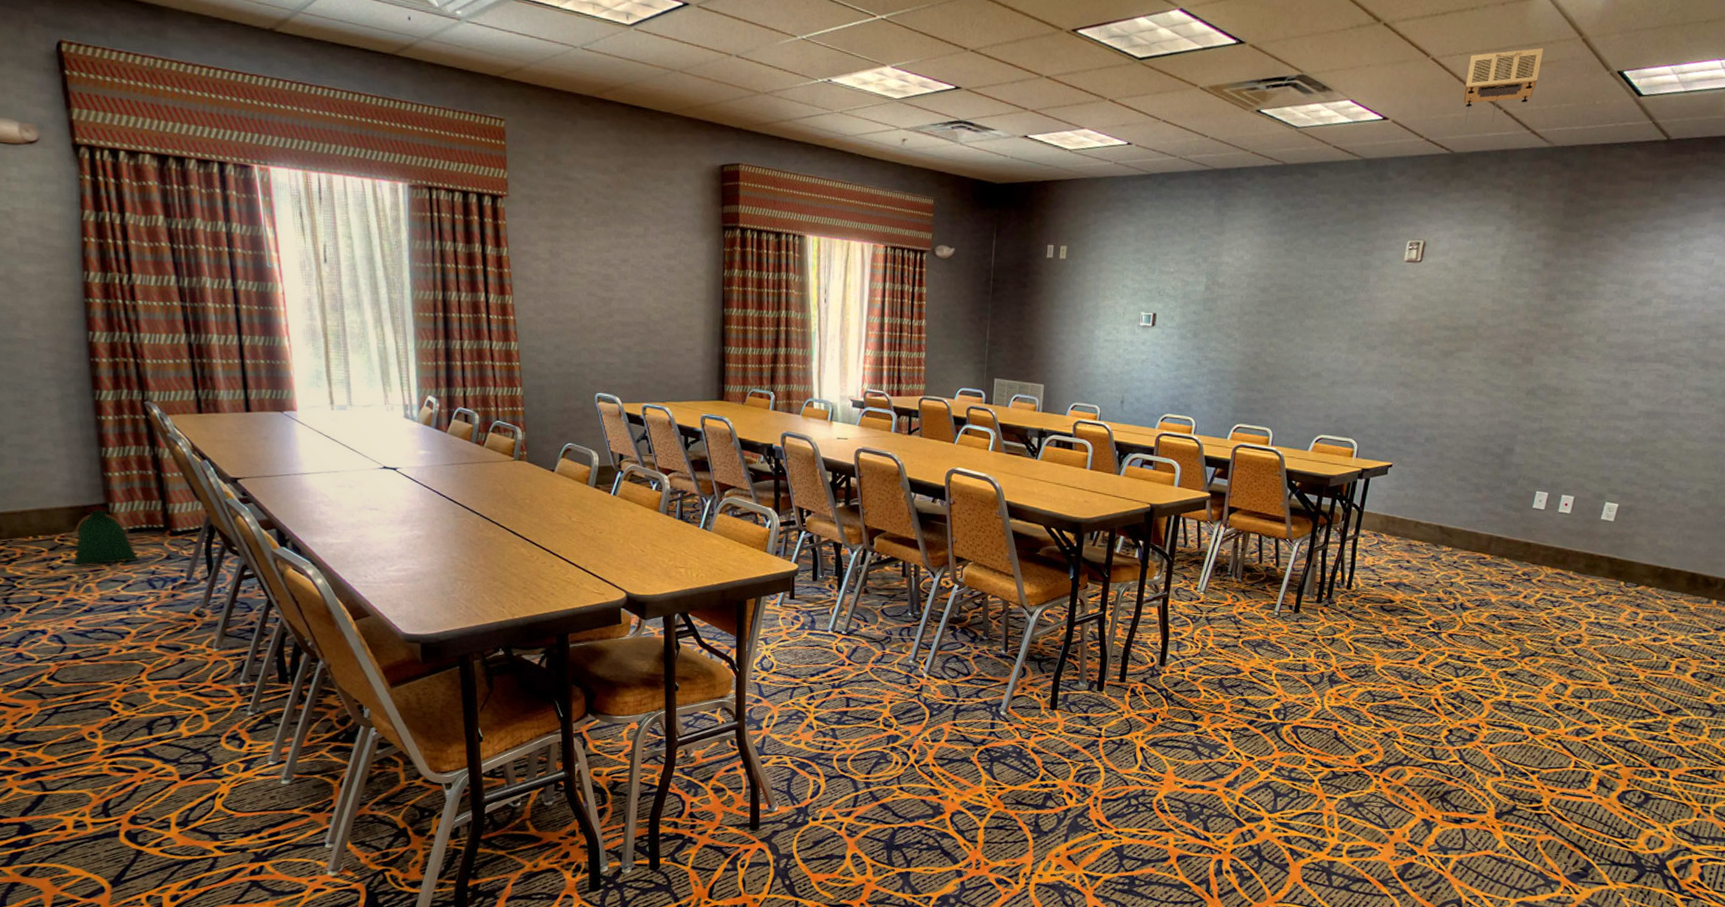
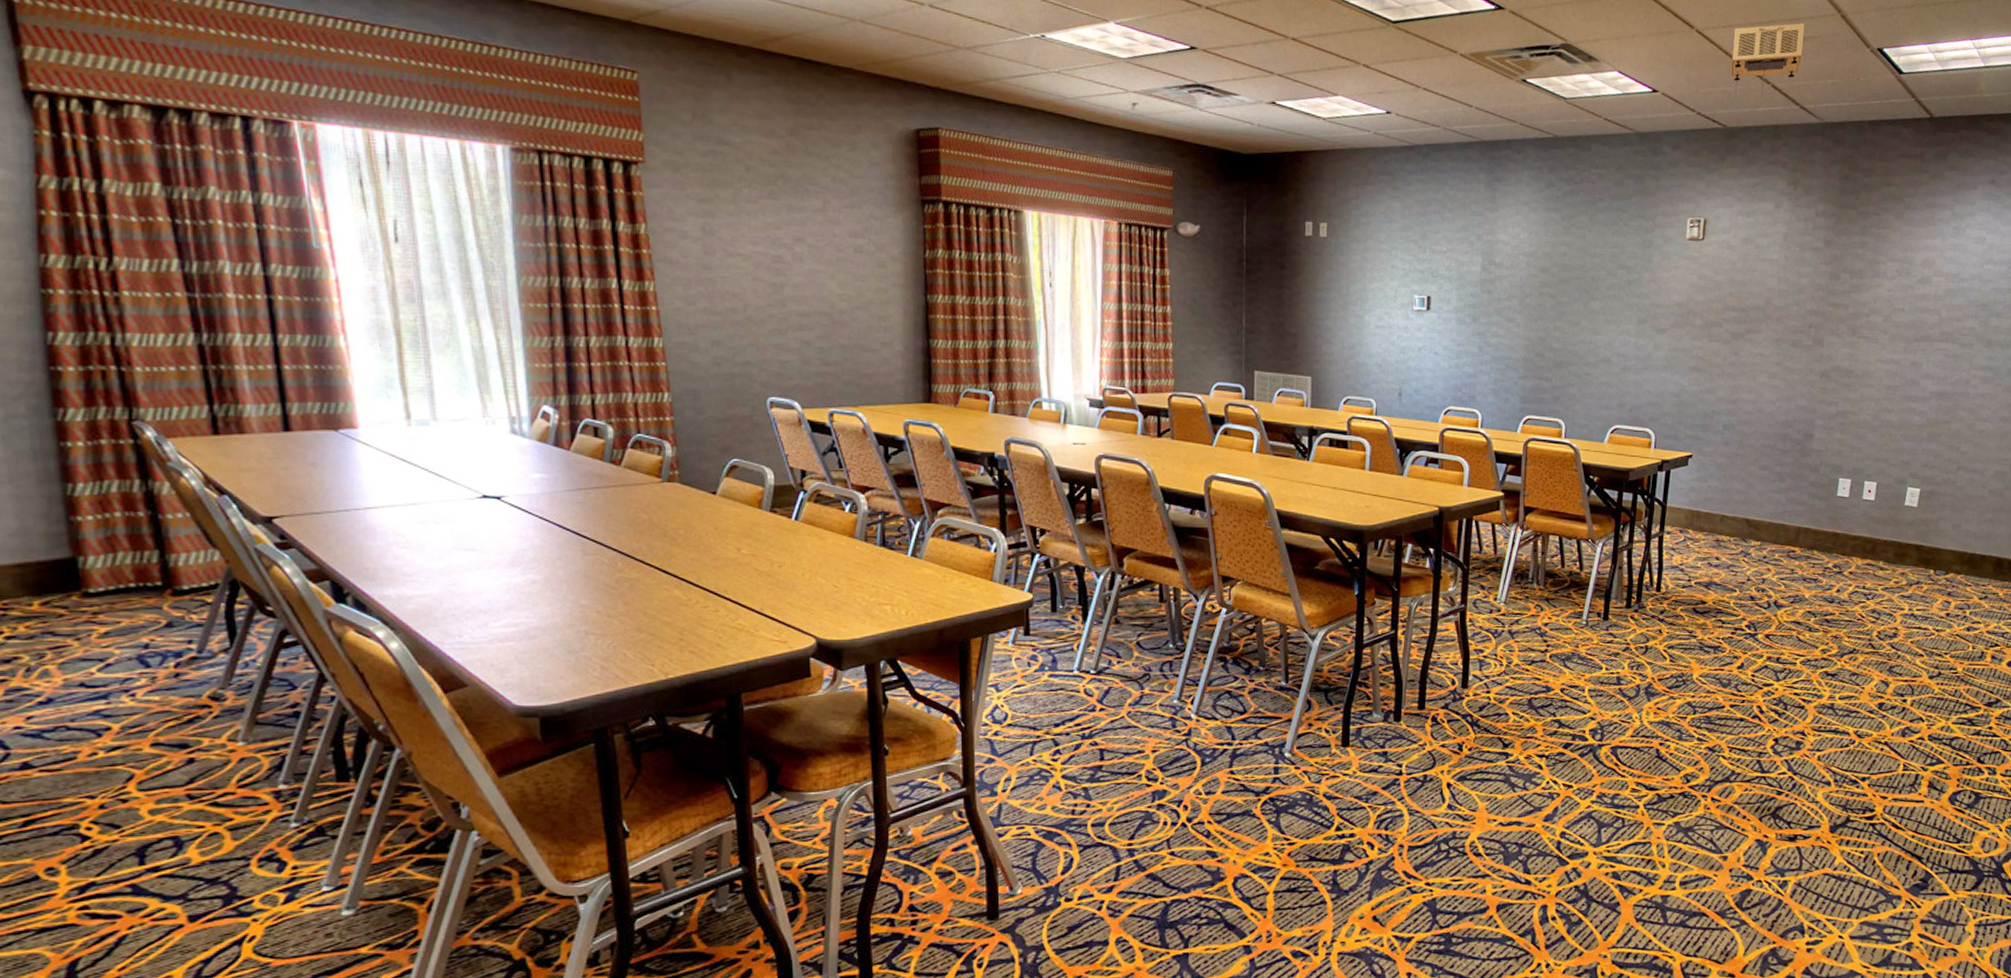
bag: present [73,505,139,566] -> none [21,559,125,642]

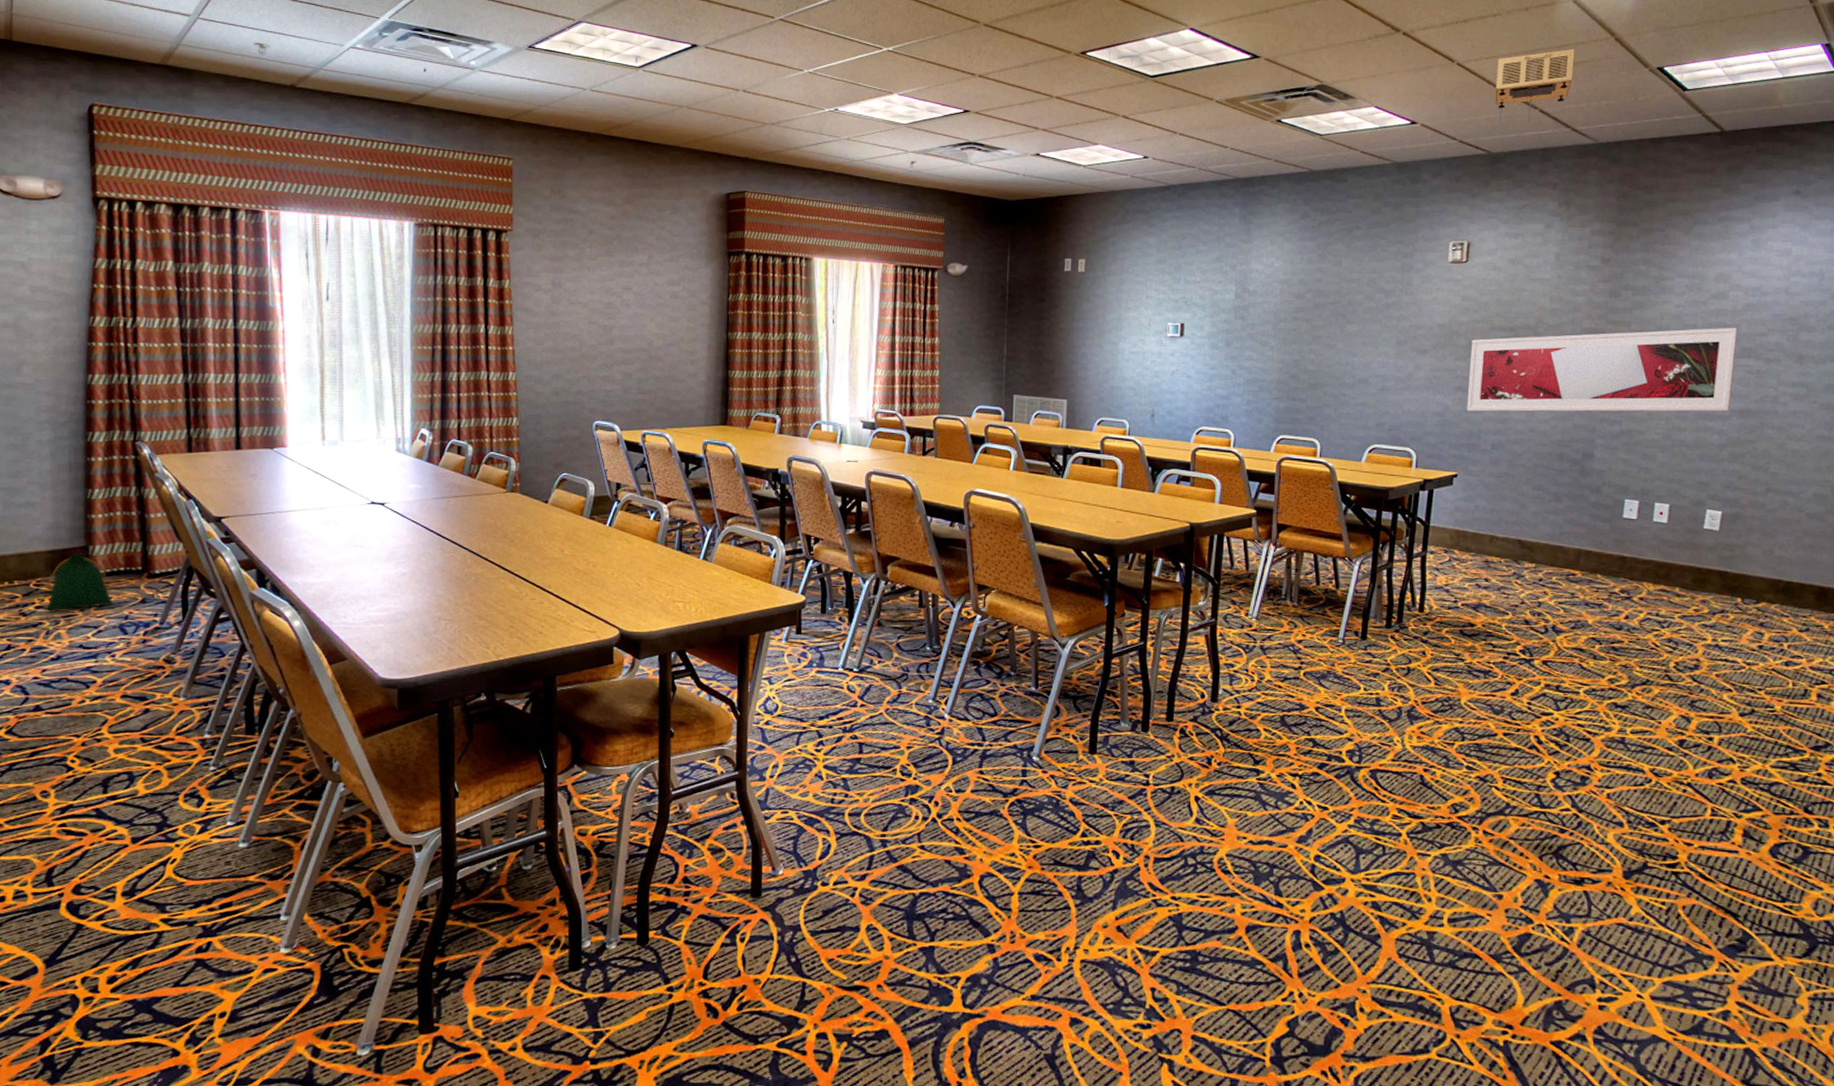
bag: none [21,559,125,642] -> present [46,548,114,611]
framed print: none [1701,312,1939,394] -> present [1466,327,1738,412]

